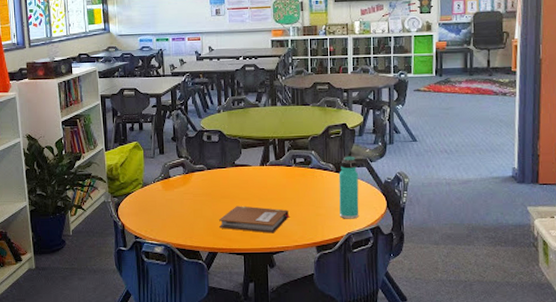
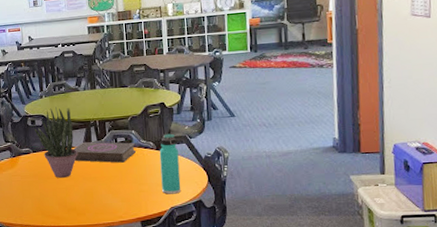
potted plant: none [210,122,255,198] -> present [34,107,78,178]
notebook: present [219,206,290,234] -> none [46,185,114,211]
book: none [250,160,315,184] -> present [73,141,136,163]

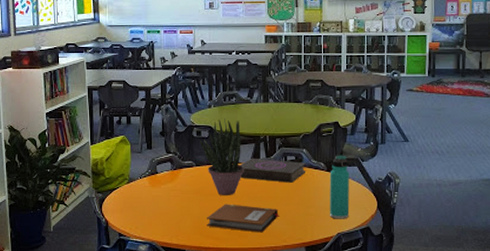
notebook: none [46,185,114,211] -> present [207,204,279,233]

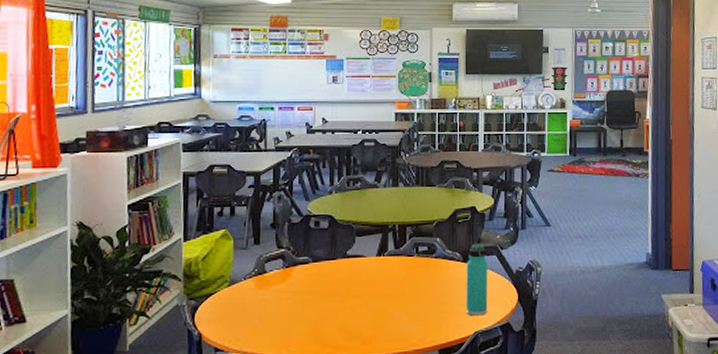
potted plant: present [199,118,245,195] -> none [317,205,370,295]
notebook: present [207,204,279,233] -> none [324,304,409,337]
book: present [240,158,306,183] -> none [365,250,440,277]

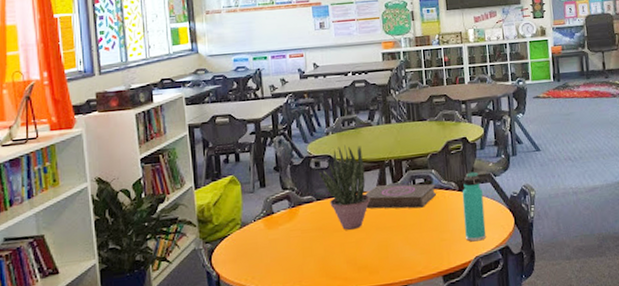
potted plant: none [317,205,370,295] -> present [318,145,371,230]
book: none [365,250,440,277] -> present [365,184,436,209]

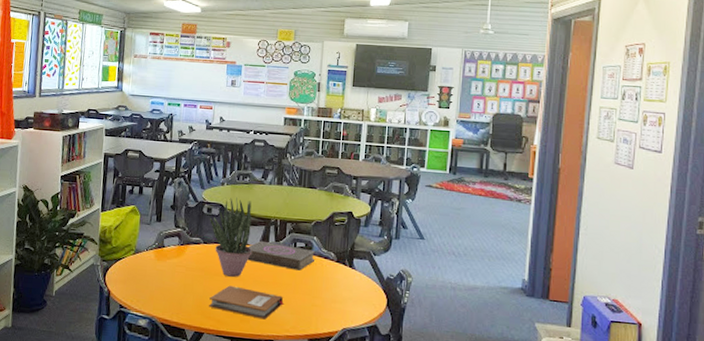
notebook: none [332,237,412,267] -> present [209,285,284,320]
thermos bottle: present [462,171,487,242] -> none [336,246,360,315]

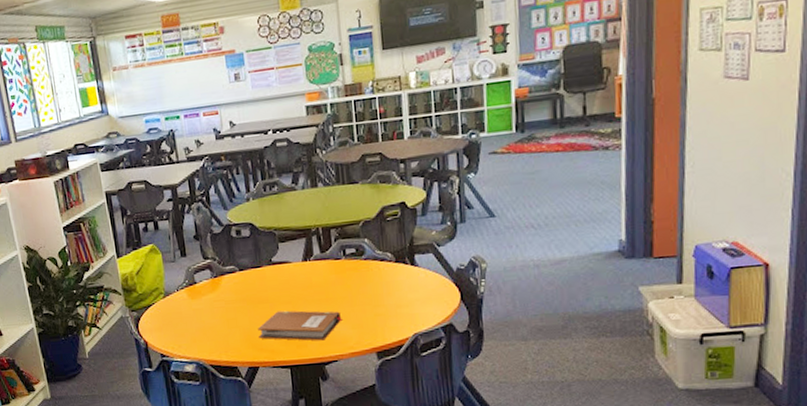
potted plant: present [209,197,253,277] -> none [240,211,297,302]
book: present [247,240,316,271] -> none [290,254,370,281]

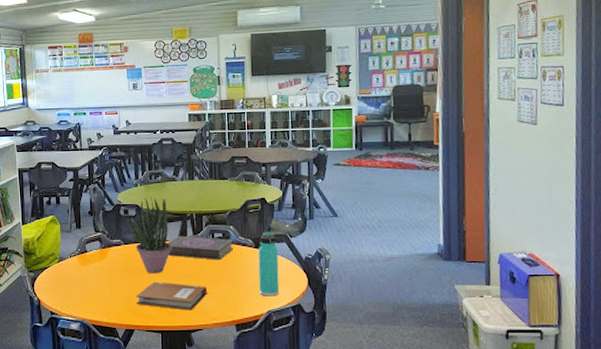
potted plant: none [240,211,297,302] -> present [127,196,173,273]
book: none [290,254,370,281] -> present [168,235,234,260]
thermos bottle: none [399,241,427,318] -> present [258,231,280,297]

